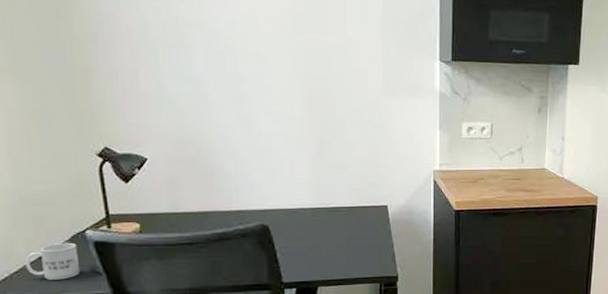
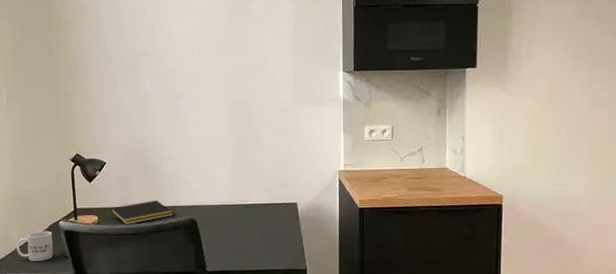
notepad: none [155,203,240,234] -> present [109,200,174,225]

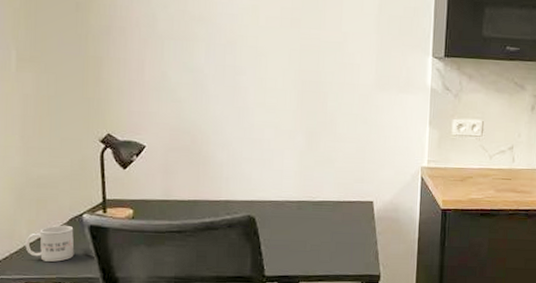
notepad: present [109,200,174,225] -> none [147,192,228,221]

